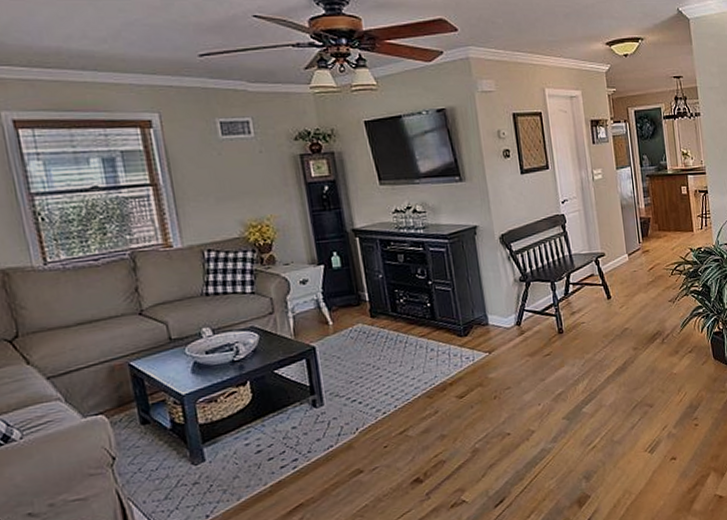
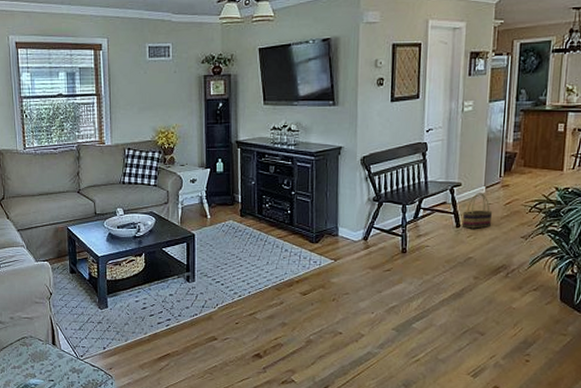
basket: none [612,261,639,299] -> present [463,193,493,229]

